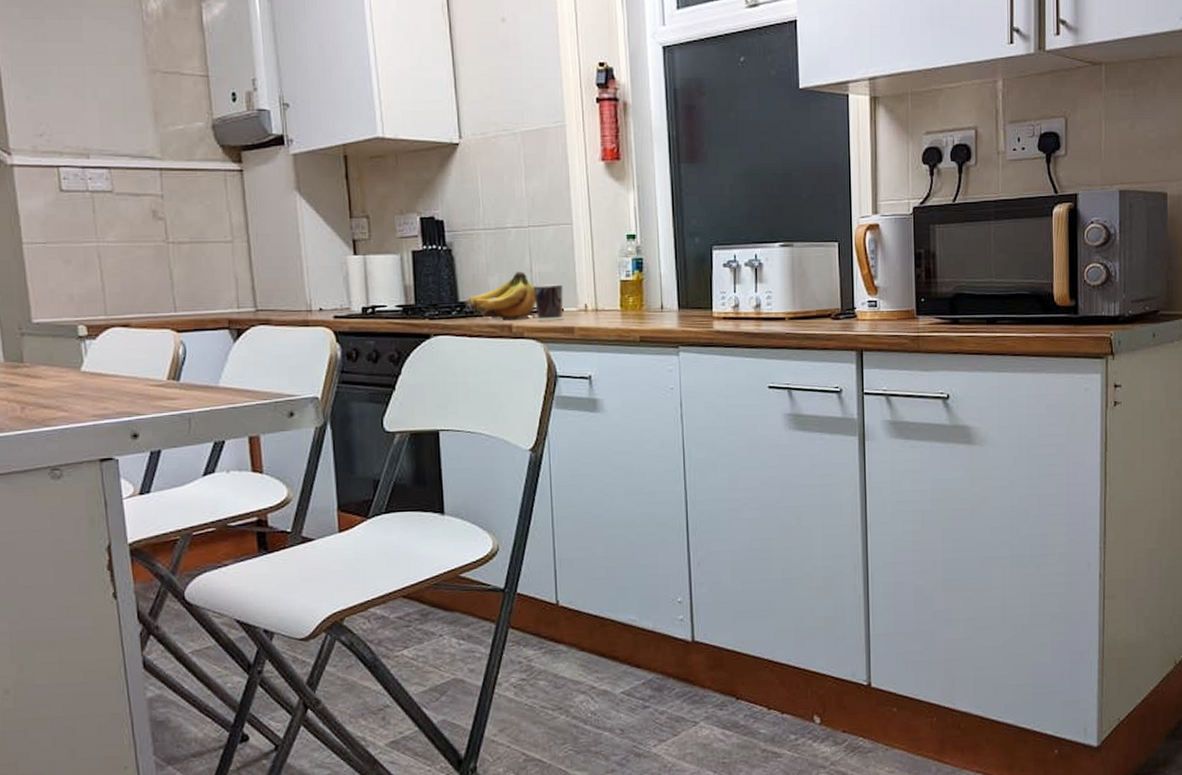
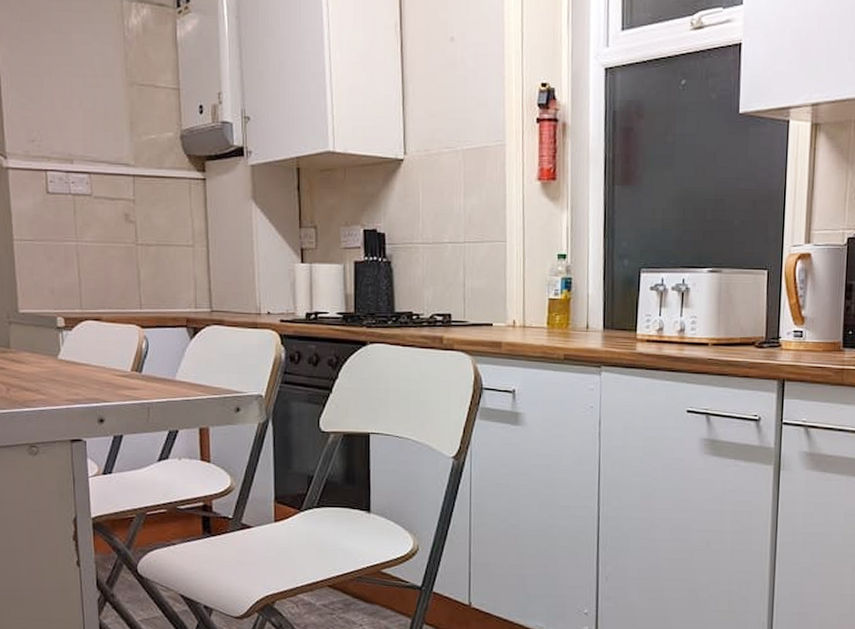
fruit: present [464,271,536,320] -> none [399,286,467,332]
mug: present [533,284,564,322] -> none [465,299,493,336]

